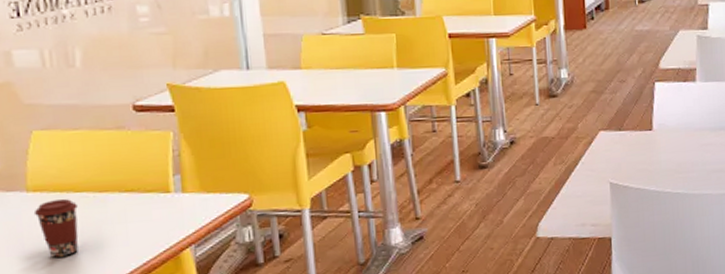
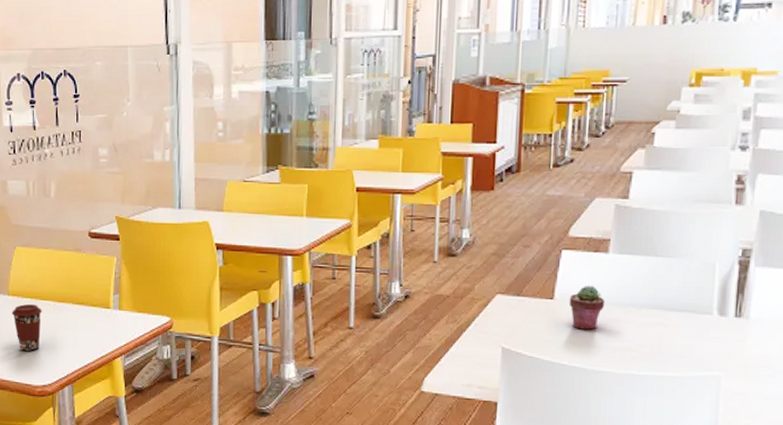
potted succulent: none [666,114,698,157] -> present [569,286,606,330]

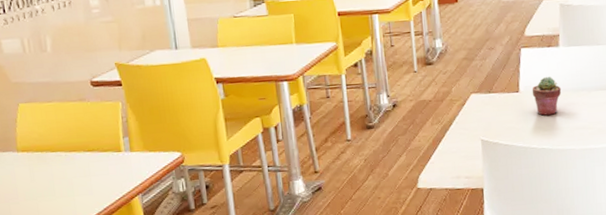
coffee cup: present [11,304,42,351] -> none [23,157,56,203]

